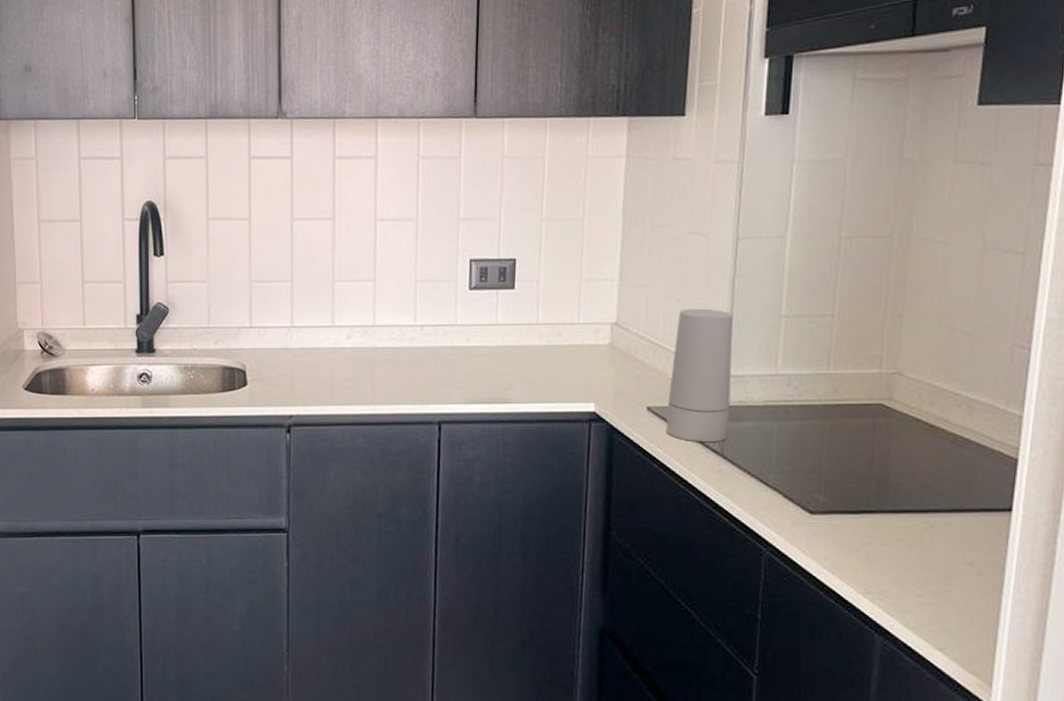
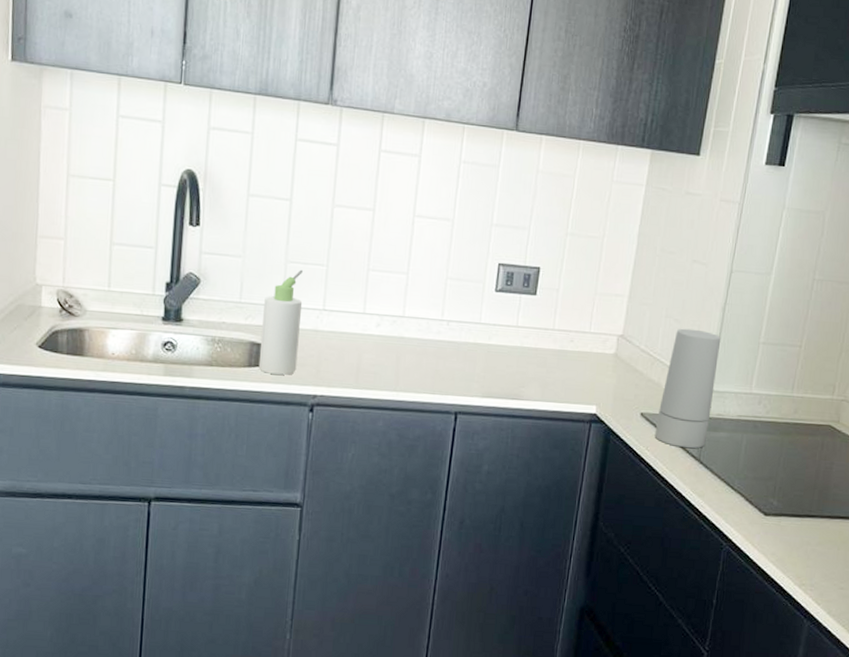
bottle: none [231,288,270,397] -> present [258,269,303,375]

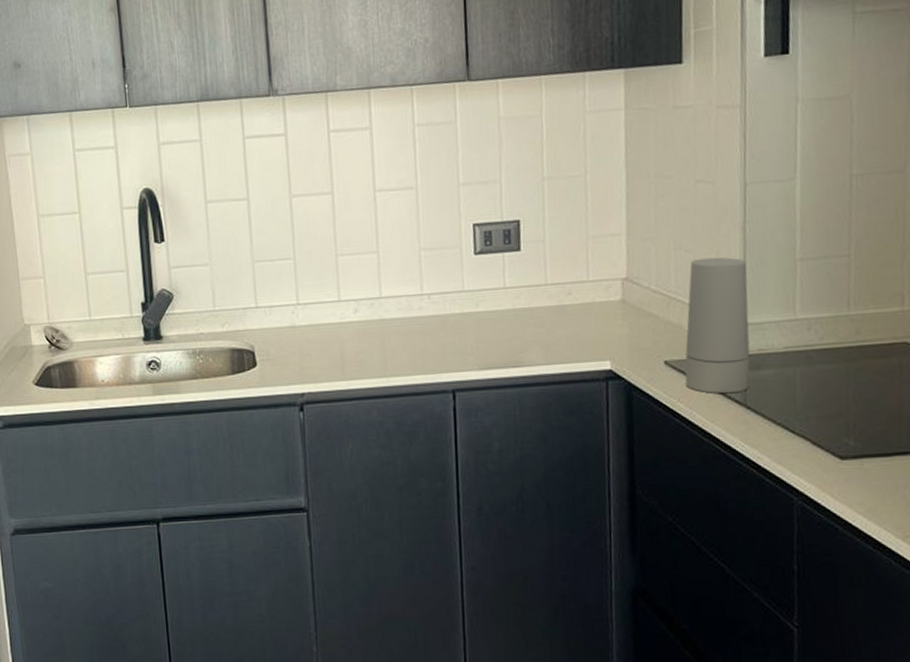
bottle: present [258,269,303,375] -> none [237,267,280,378]

